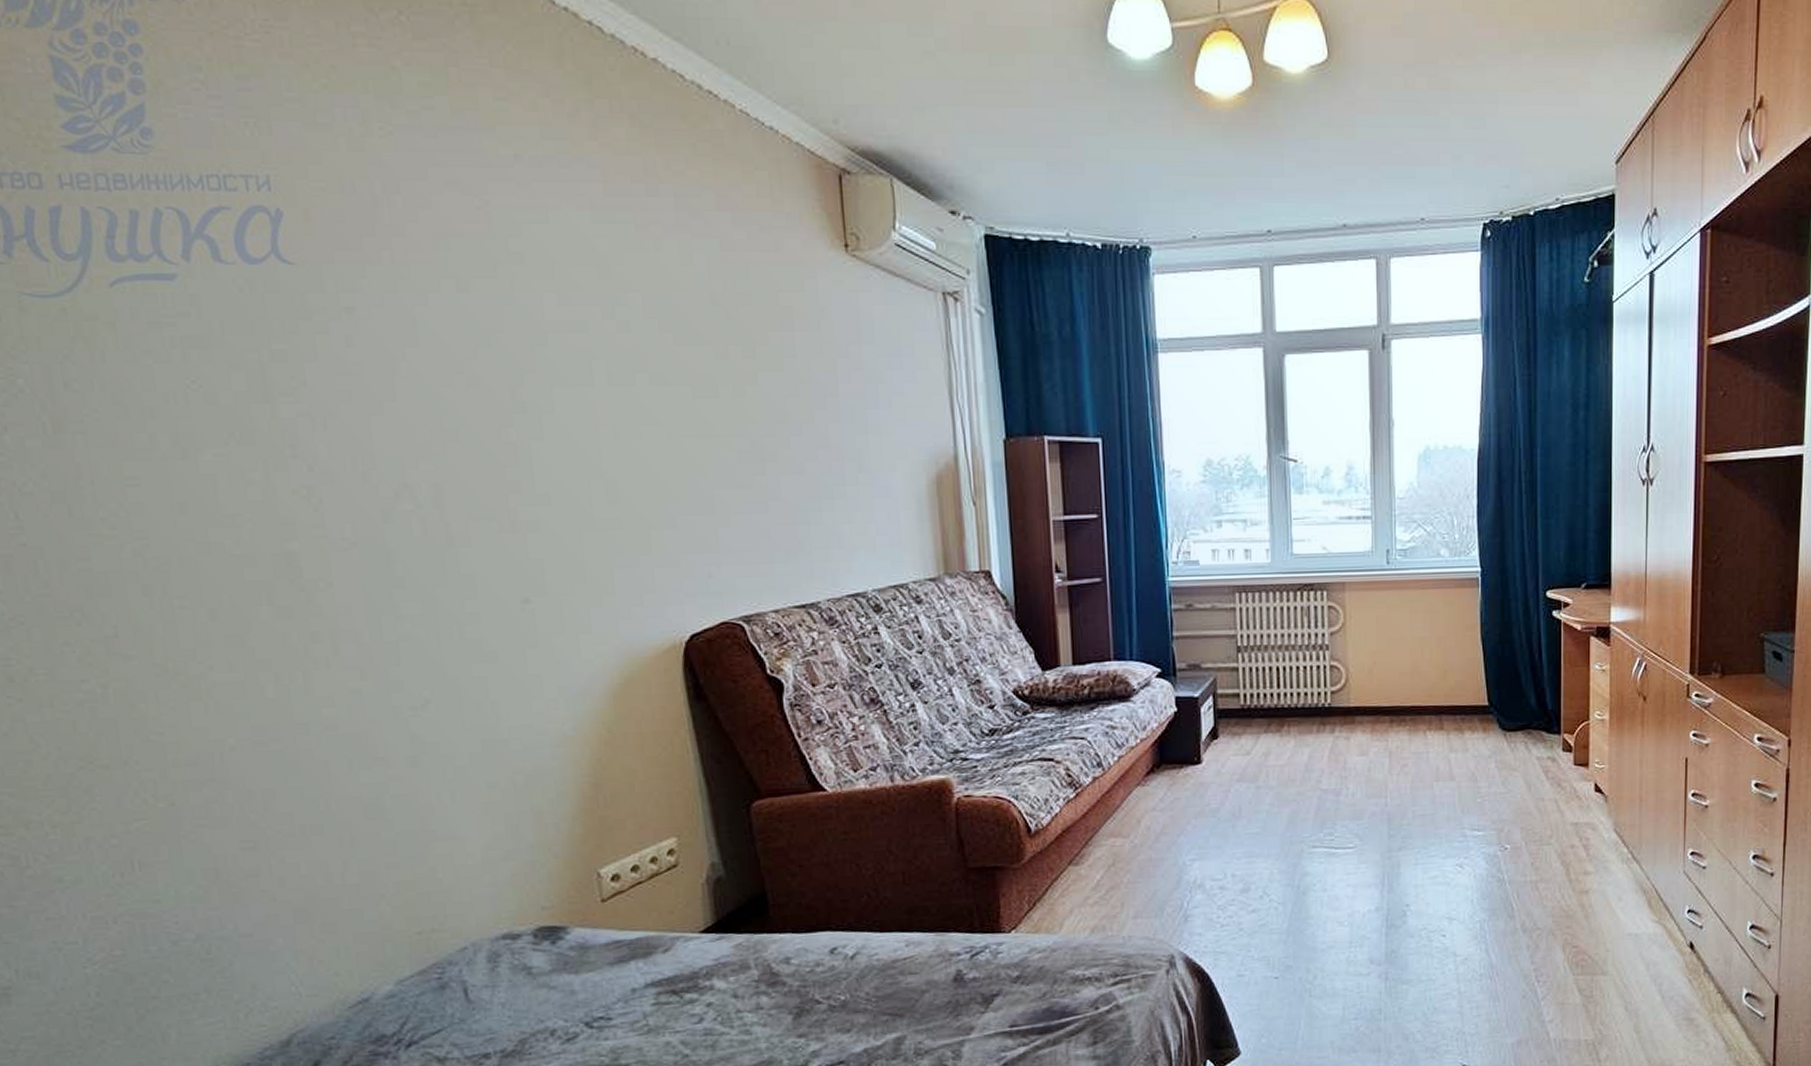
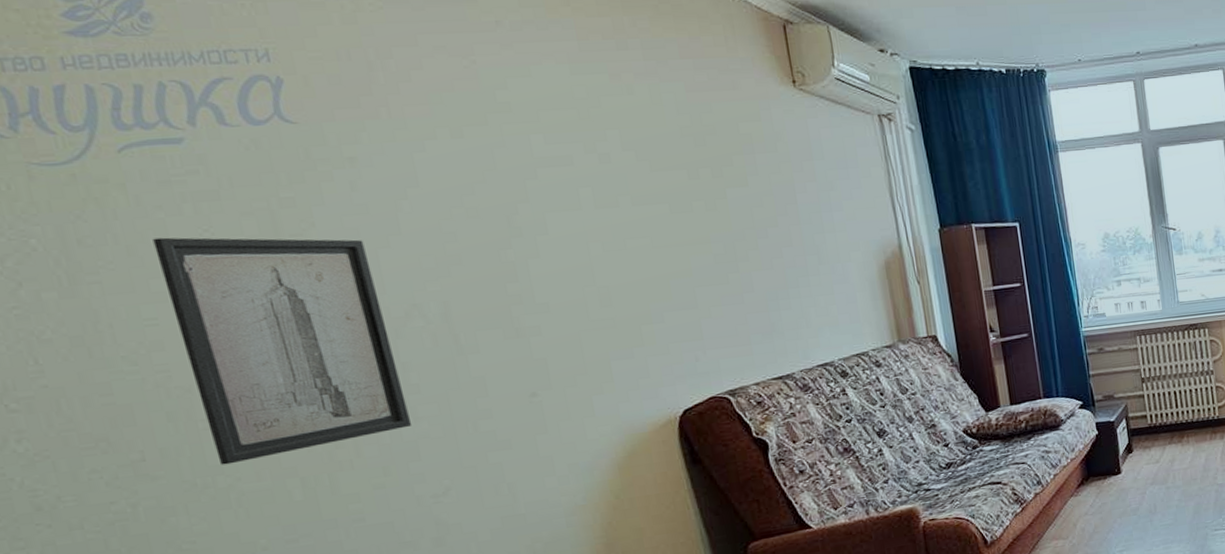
wall art: none [139,386,394,650] -> present [152,237,412,465]

